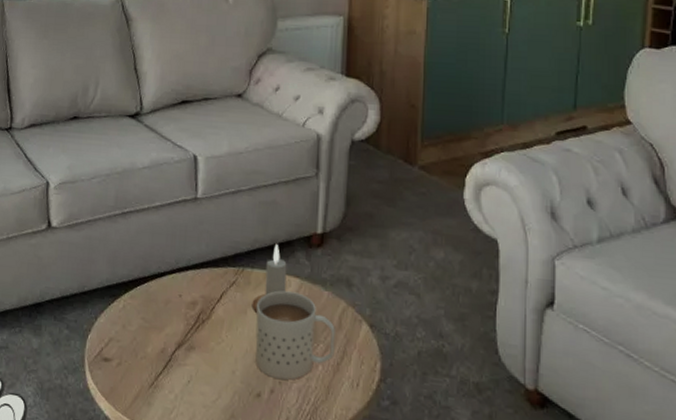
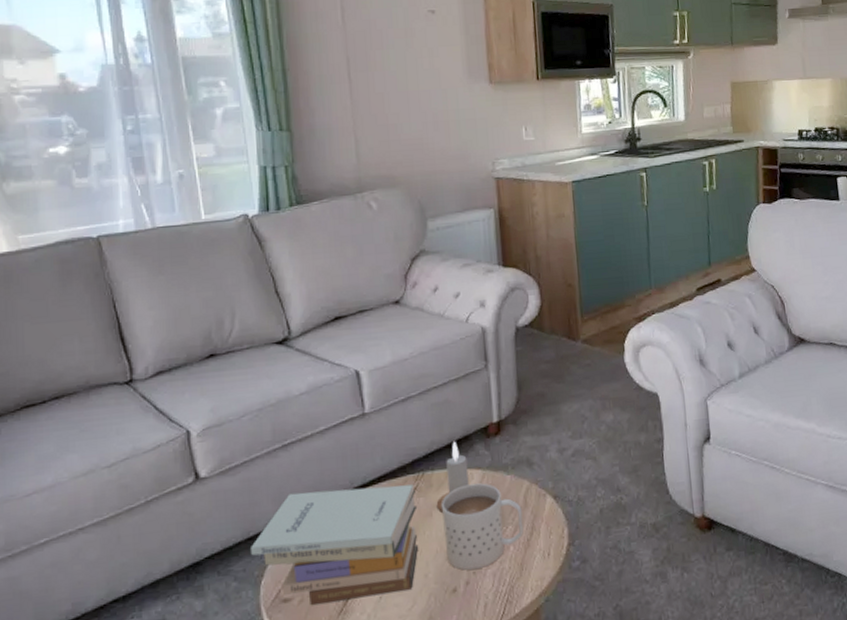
books: none [82,259,234,382] -> present [249,484,419,606]

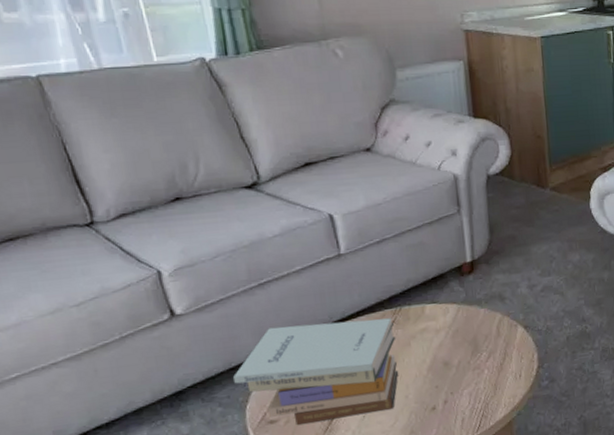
candle: present [436,441,469,512] -> none [414,279,445,342]
mug: present [442,483,524,570] -> none [419,316,497,391]

